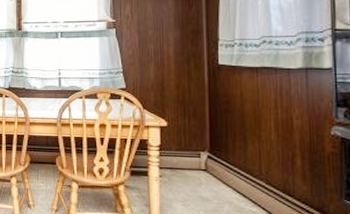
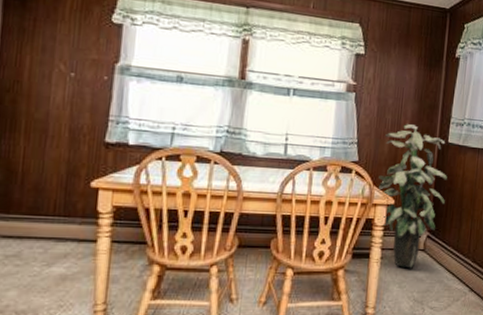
indoor plant: none [148,51,223,188] -> present [379,124,447,269]

